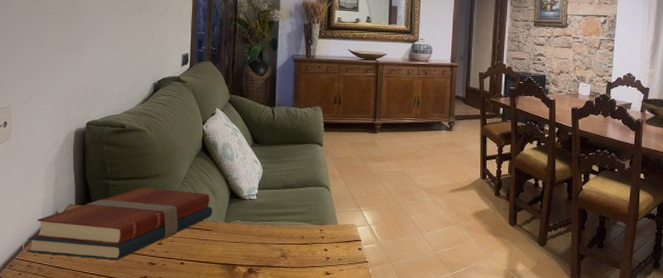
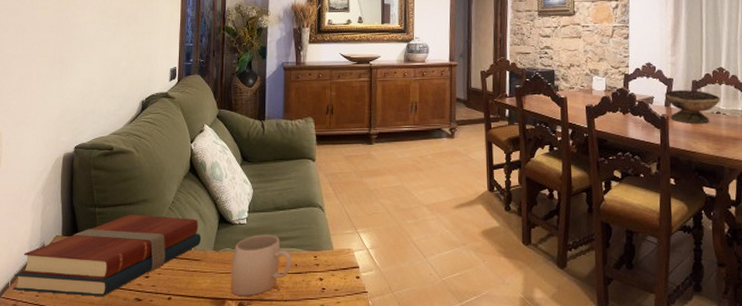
mug: none [240,209,300,263] -> present [230,234,293,297]

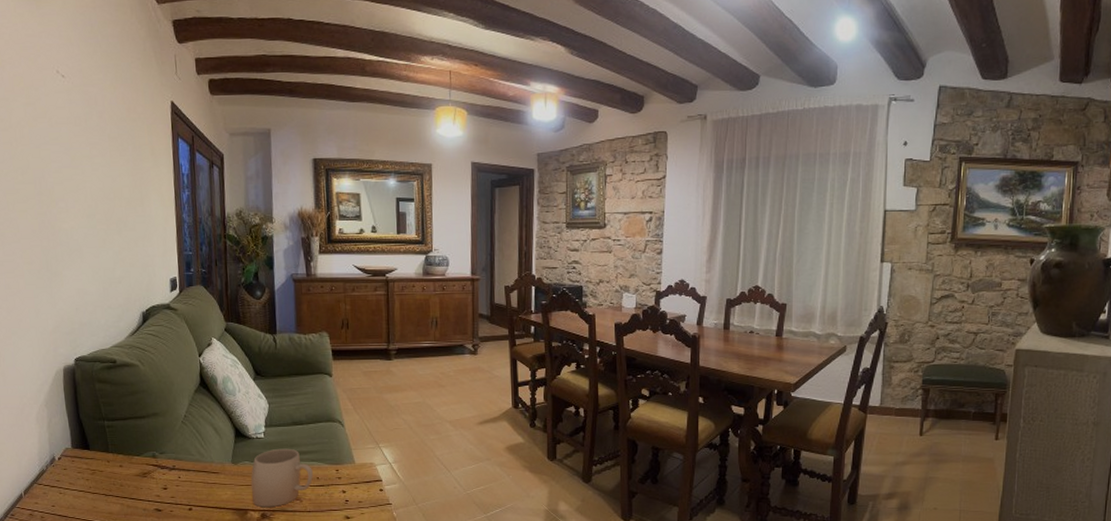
books: present [12,214,202,296] -> none [26,427,218,506]
decorative bowl: present [664,90,720,123] -> none [697,308,754,342]

